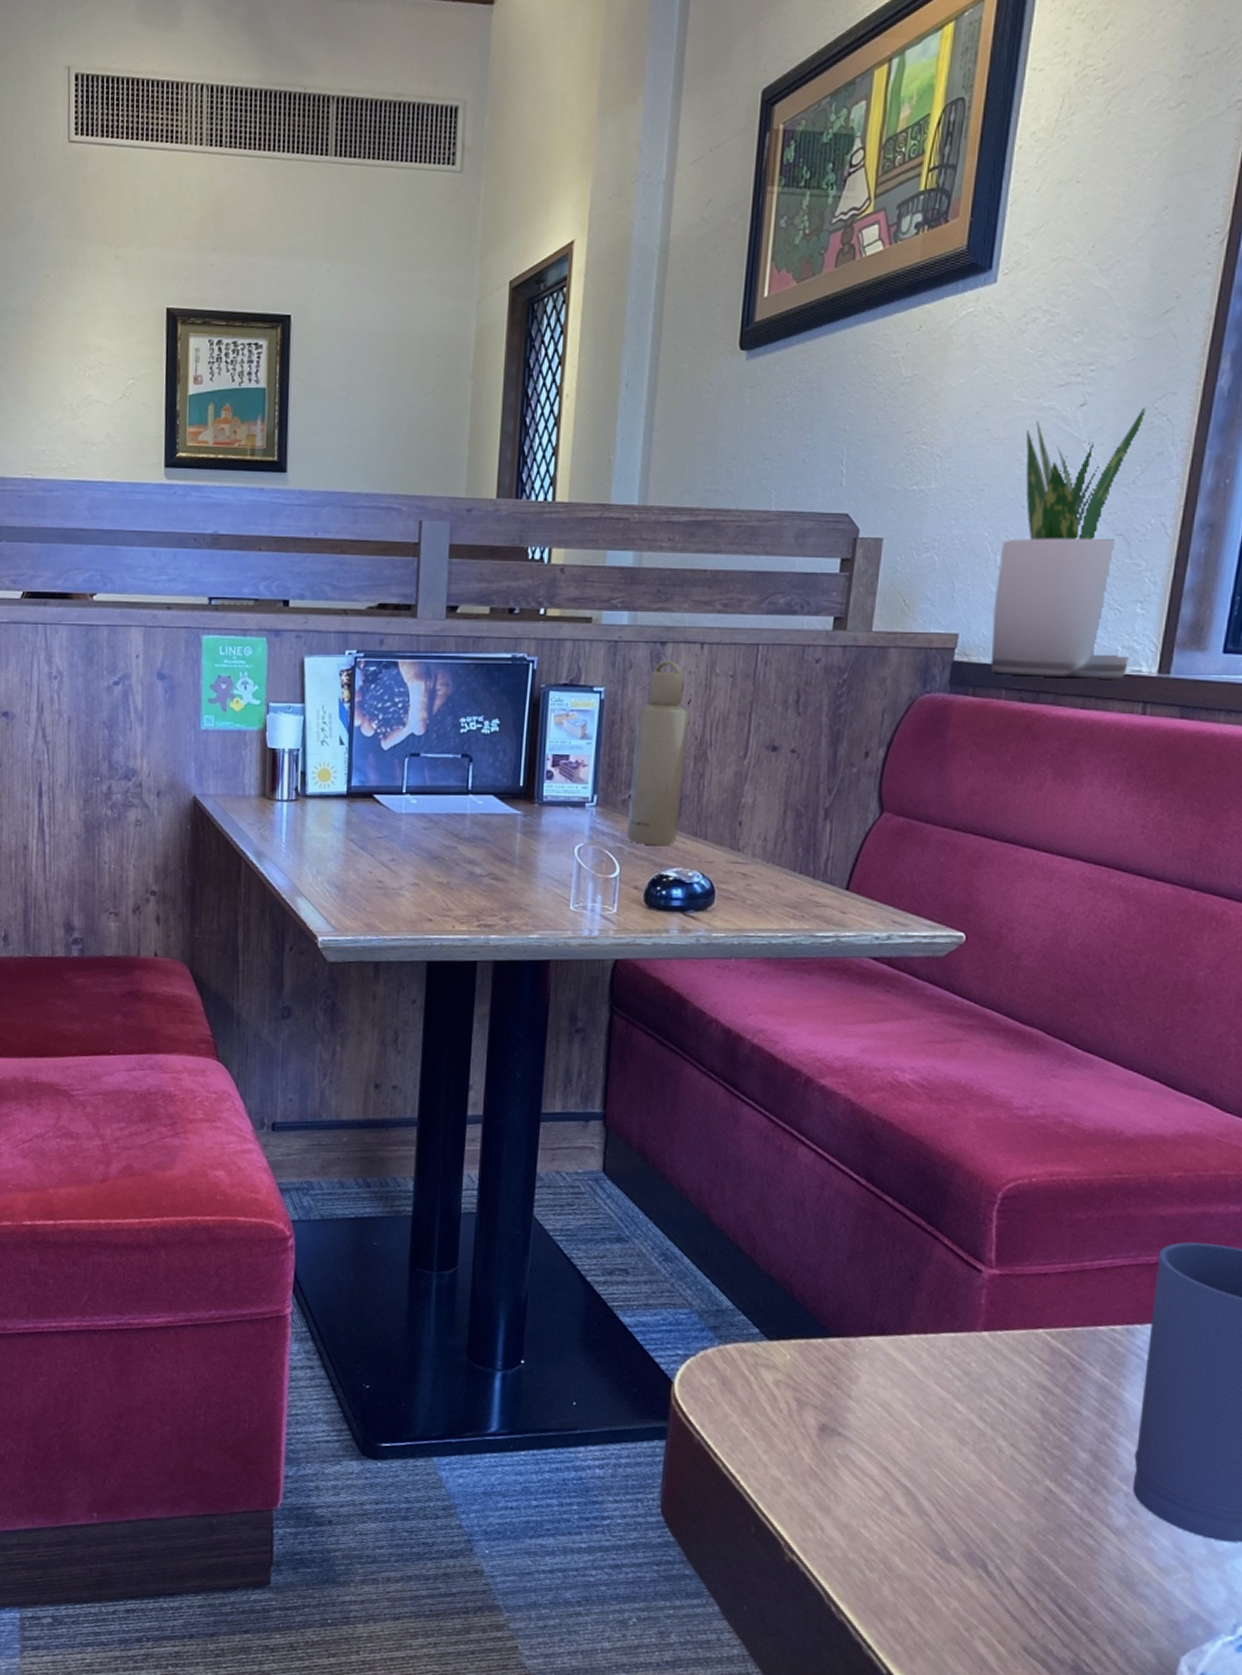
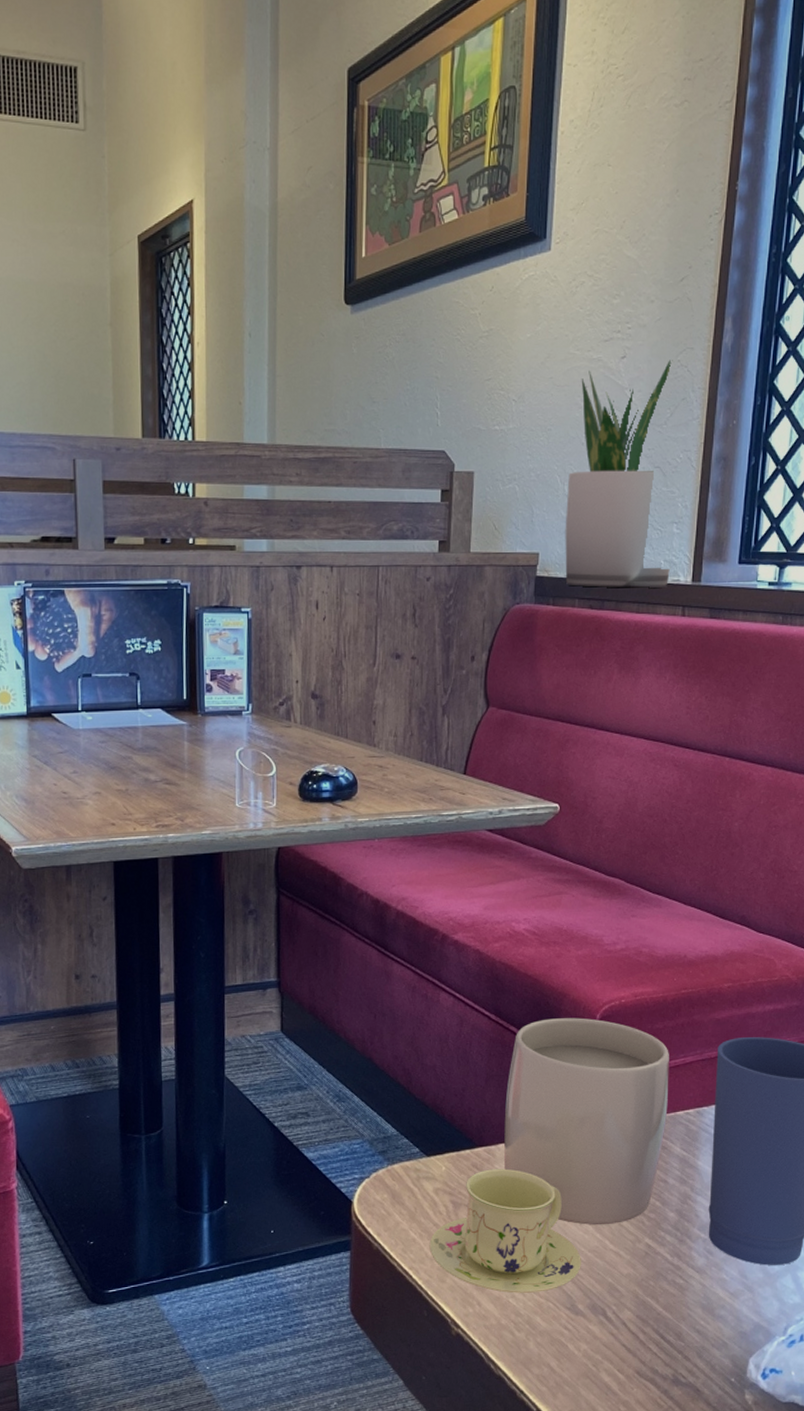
bottle: present [626,661,689,845] -> none [279,582,325,745]
cup and saucer: none [763,1365,958,1527] -> present [429,1168,581,1294]
mug: none [864,1191,1093,1456] -> present [503,1017,669,1225]

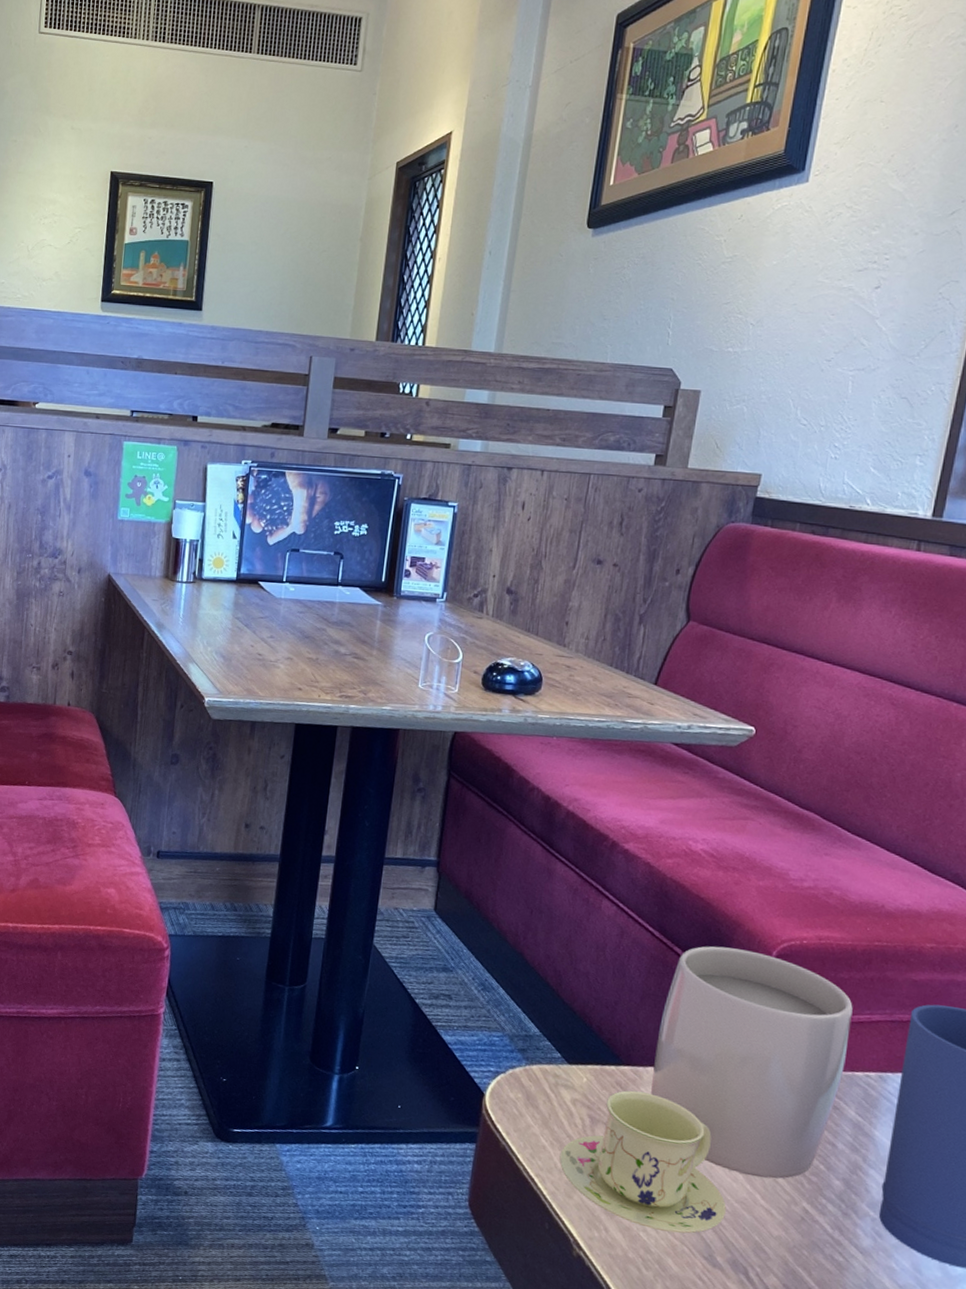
planter: present [565,360,673,588] -> none [787,292,934,520]

